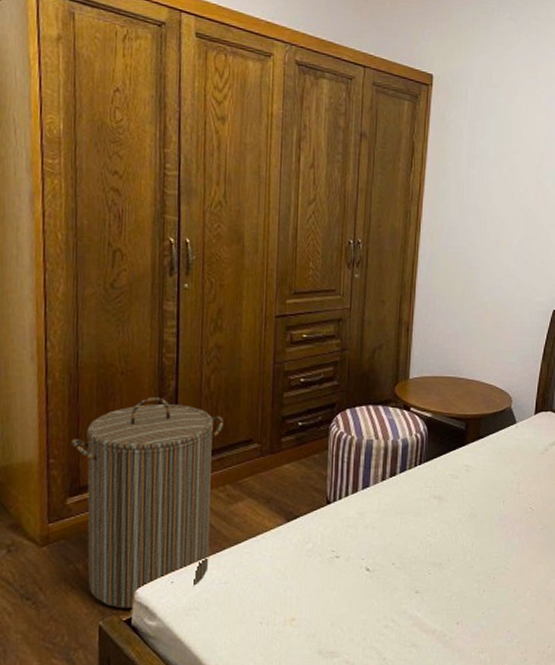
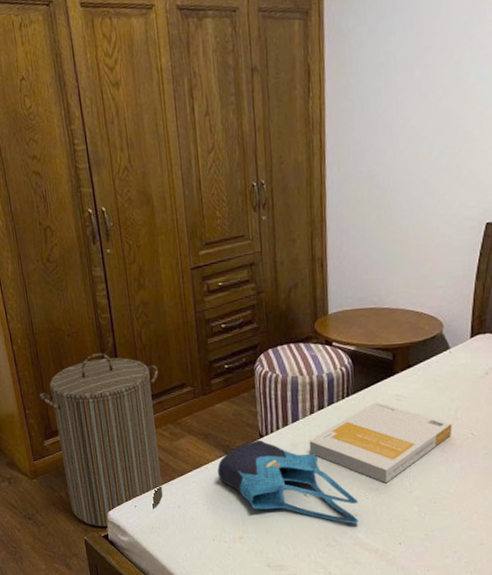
tote bag: none [276,506,421,602] -> present [218,439,359,524]
book: none [377,471,514,557] -> present [309,402,452,483]

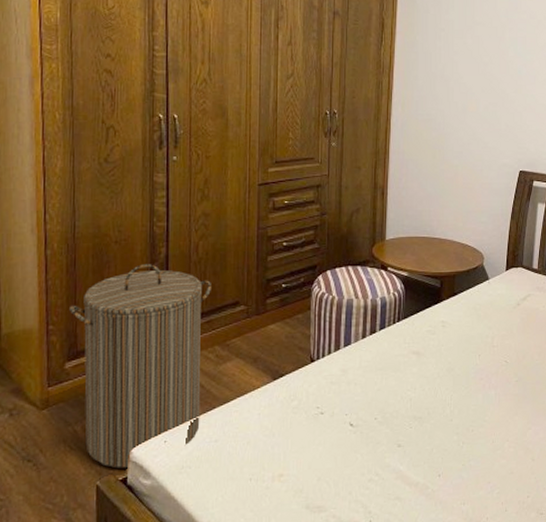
tote bag: present [218,439,359,524] -> none [263,364,403,455]
book: present [309,402,452,483] -> none [359,328,489,411]

